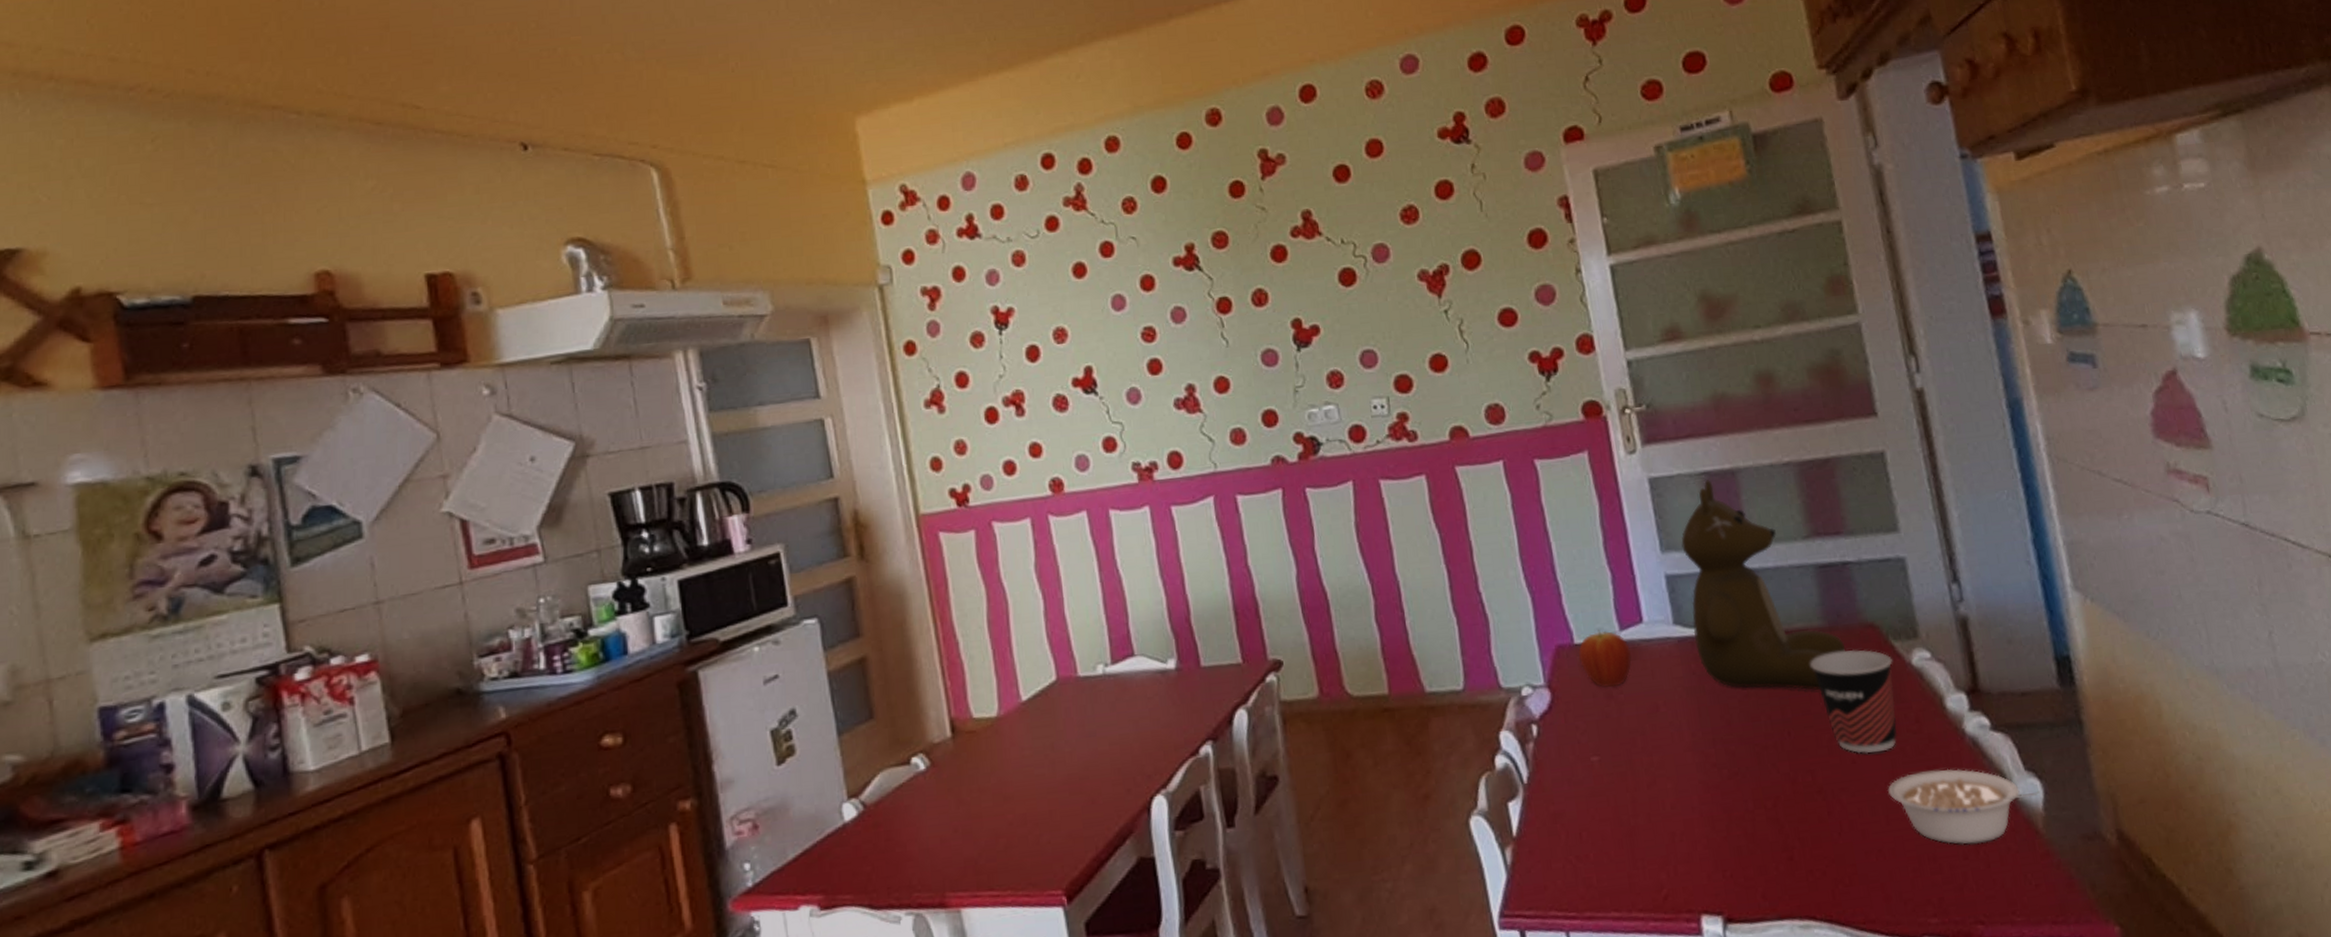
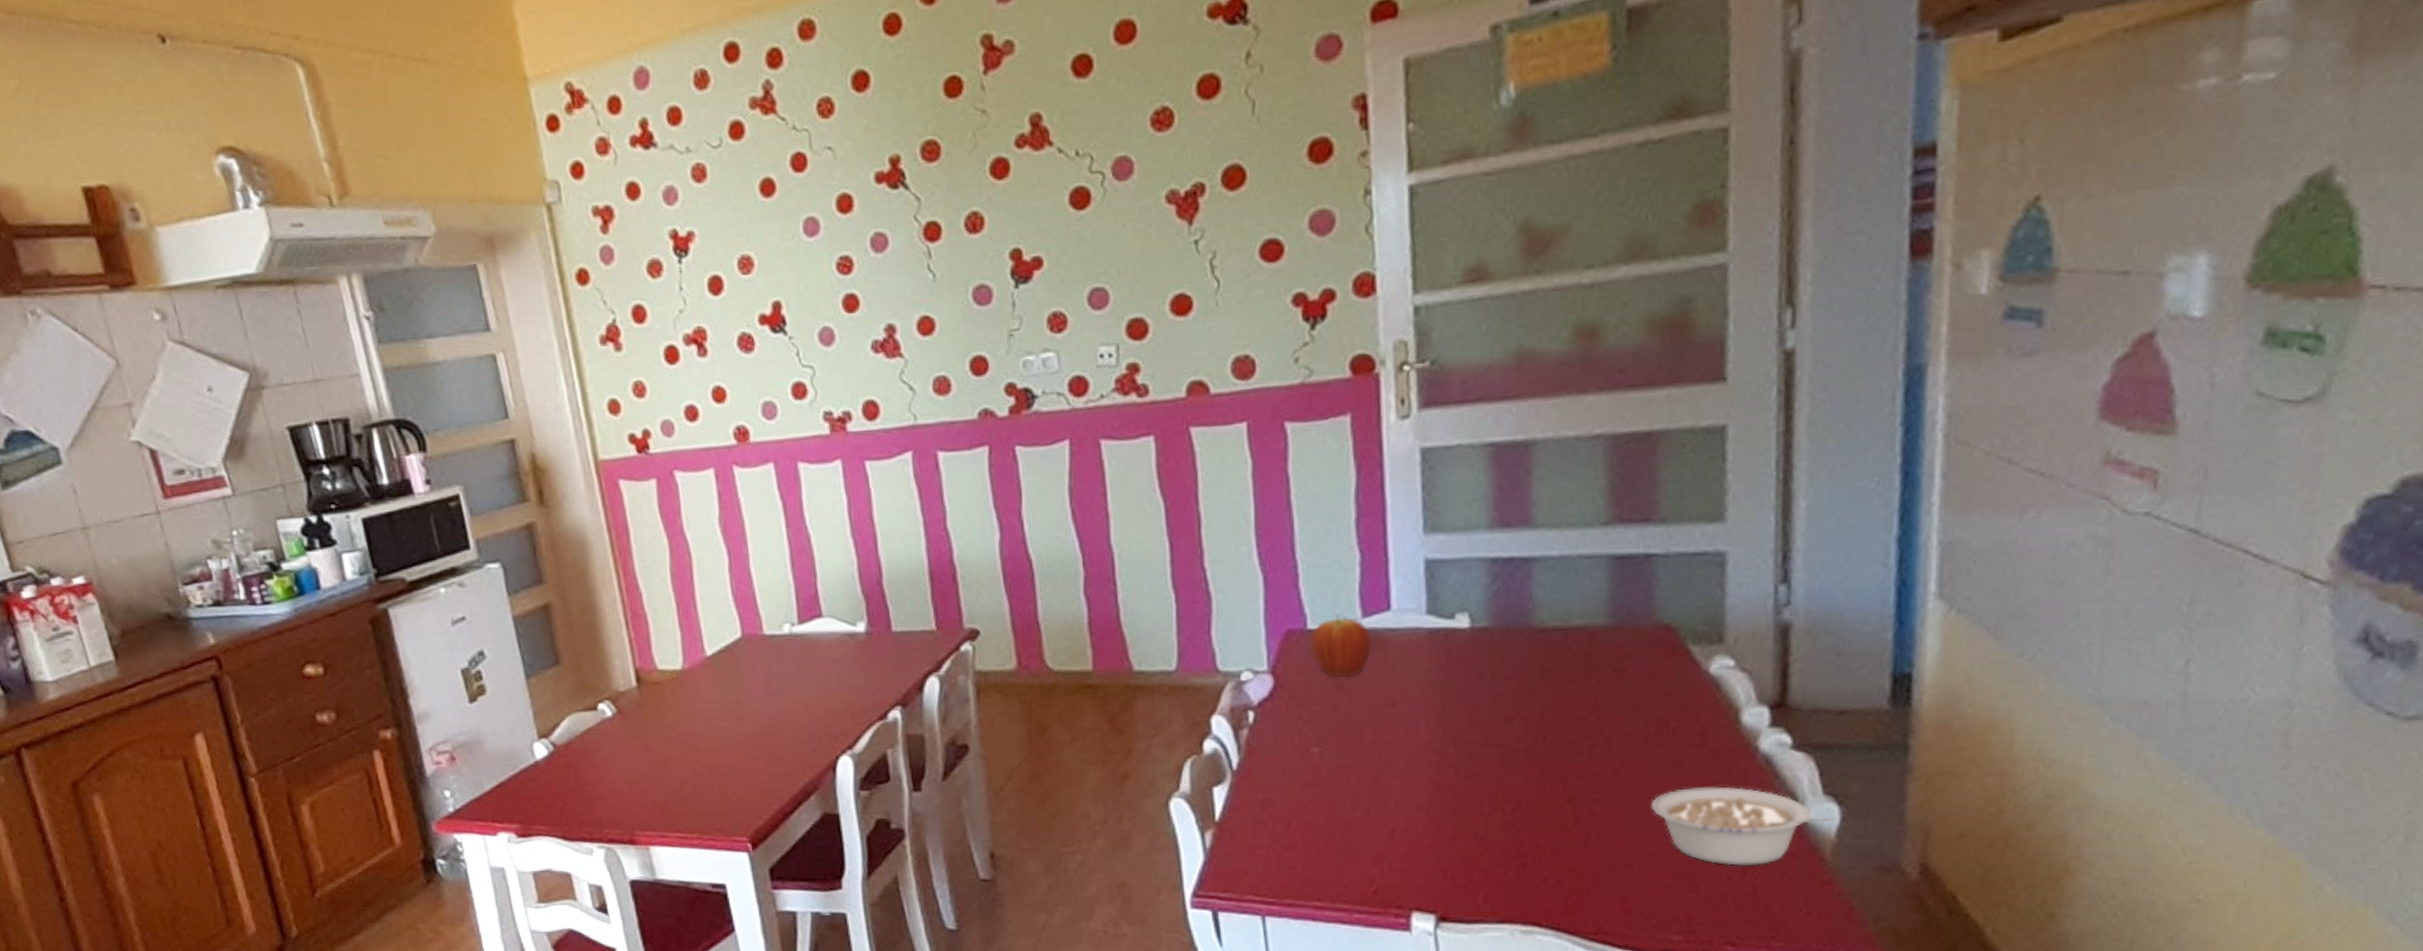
teddy bear: present [1681,480,1846,690] -> none [1449,452,1631,694]
cup: present [1810,650,1898,754] -> none [1584,653,1685,765]

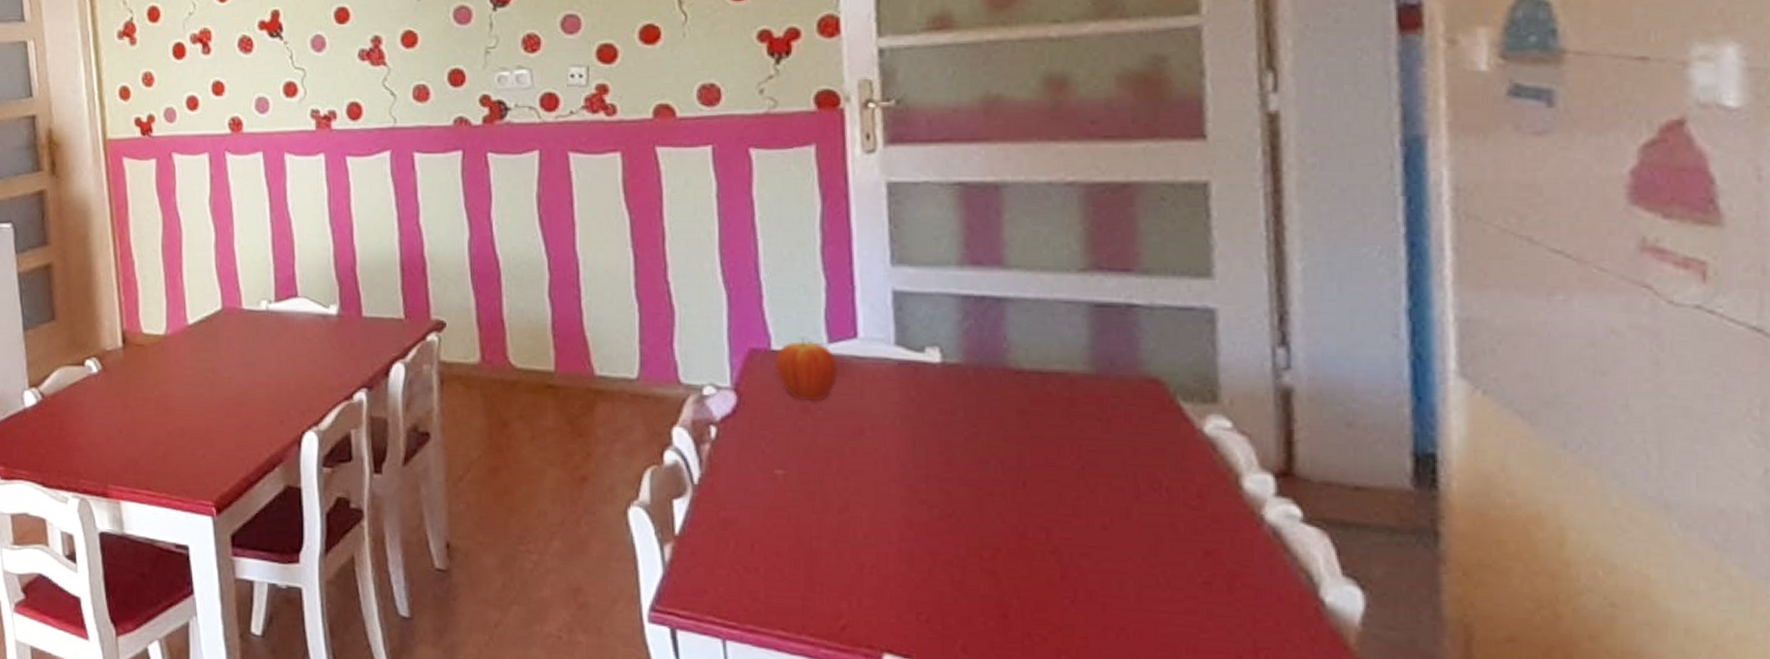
legume: present [1651,786,1836,866] -> none [1145,553,1359,646]

